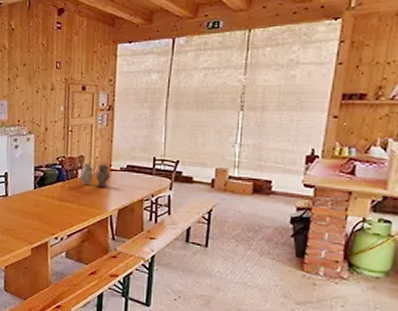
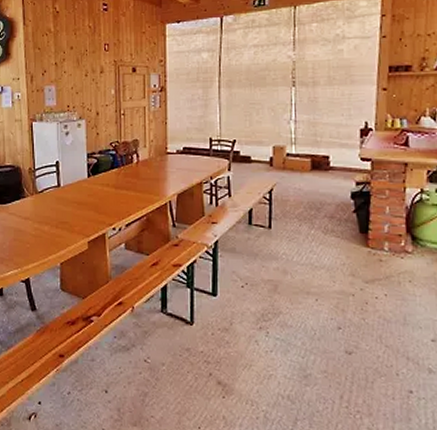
vase: present [80,163,111,188] -> none [135,147,167,172]

